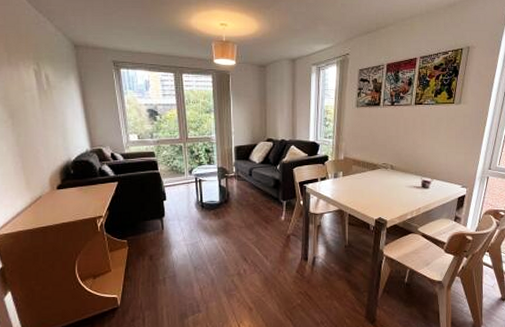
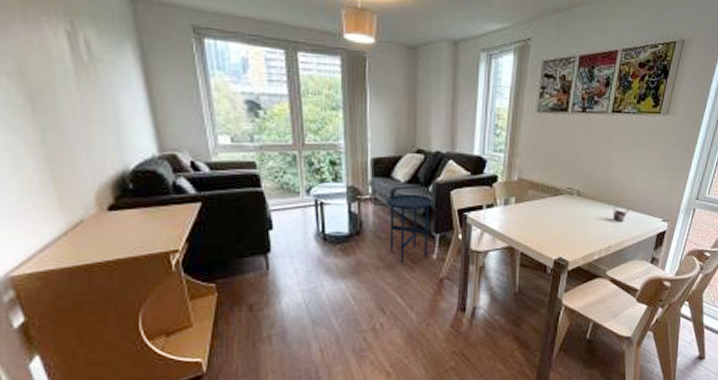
side table: none [246,171,280,223] -> present [387,194,432,263]

